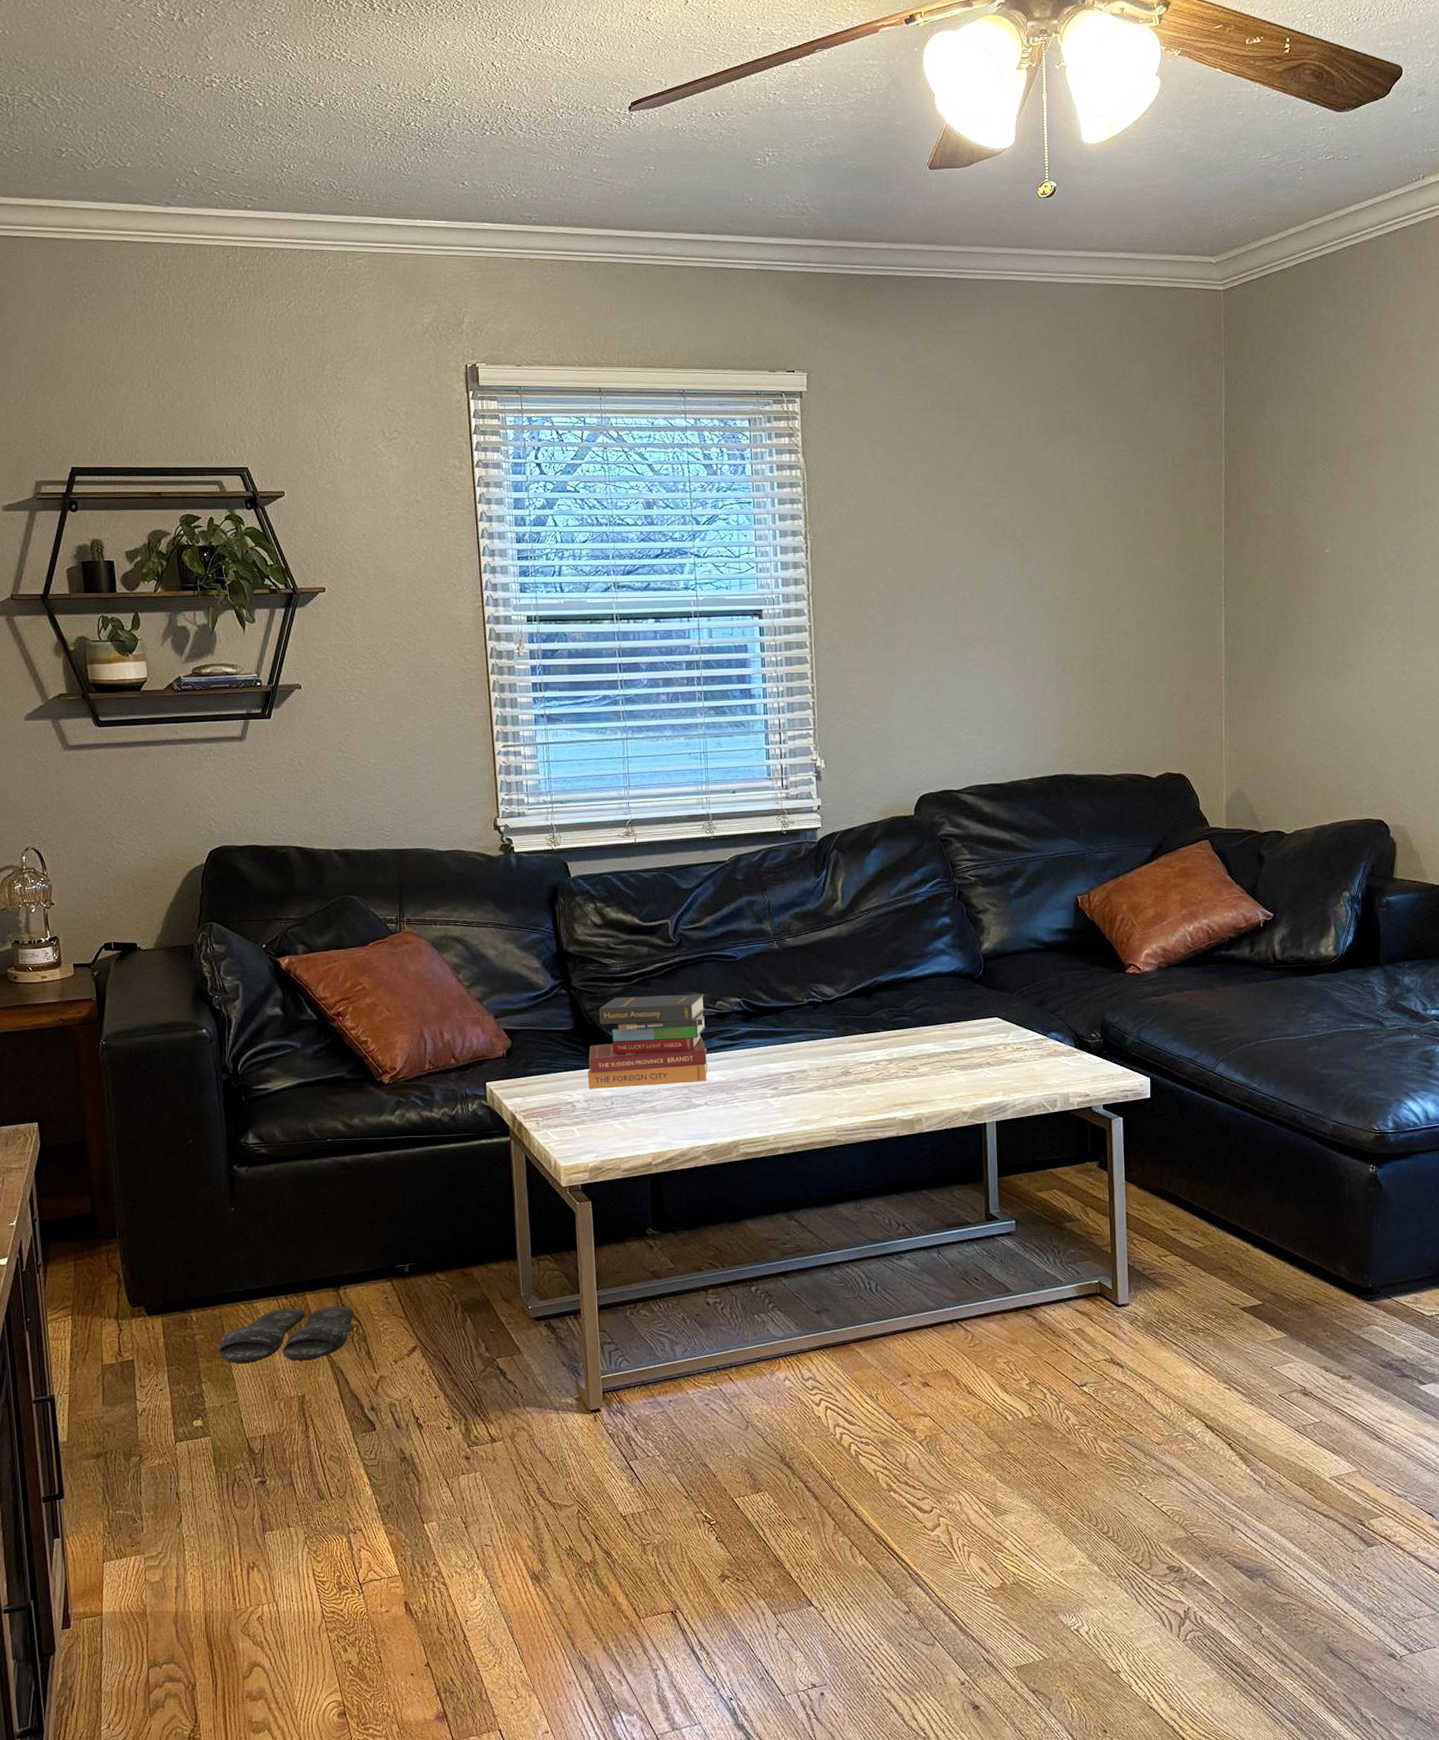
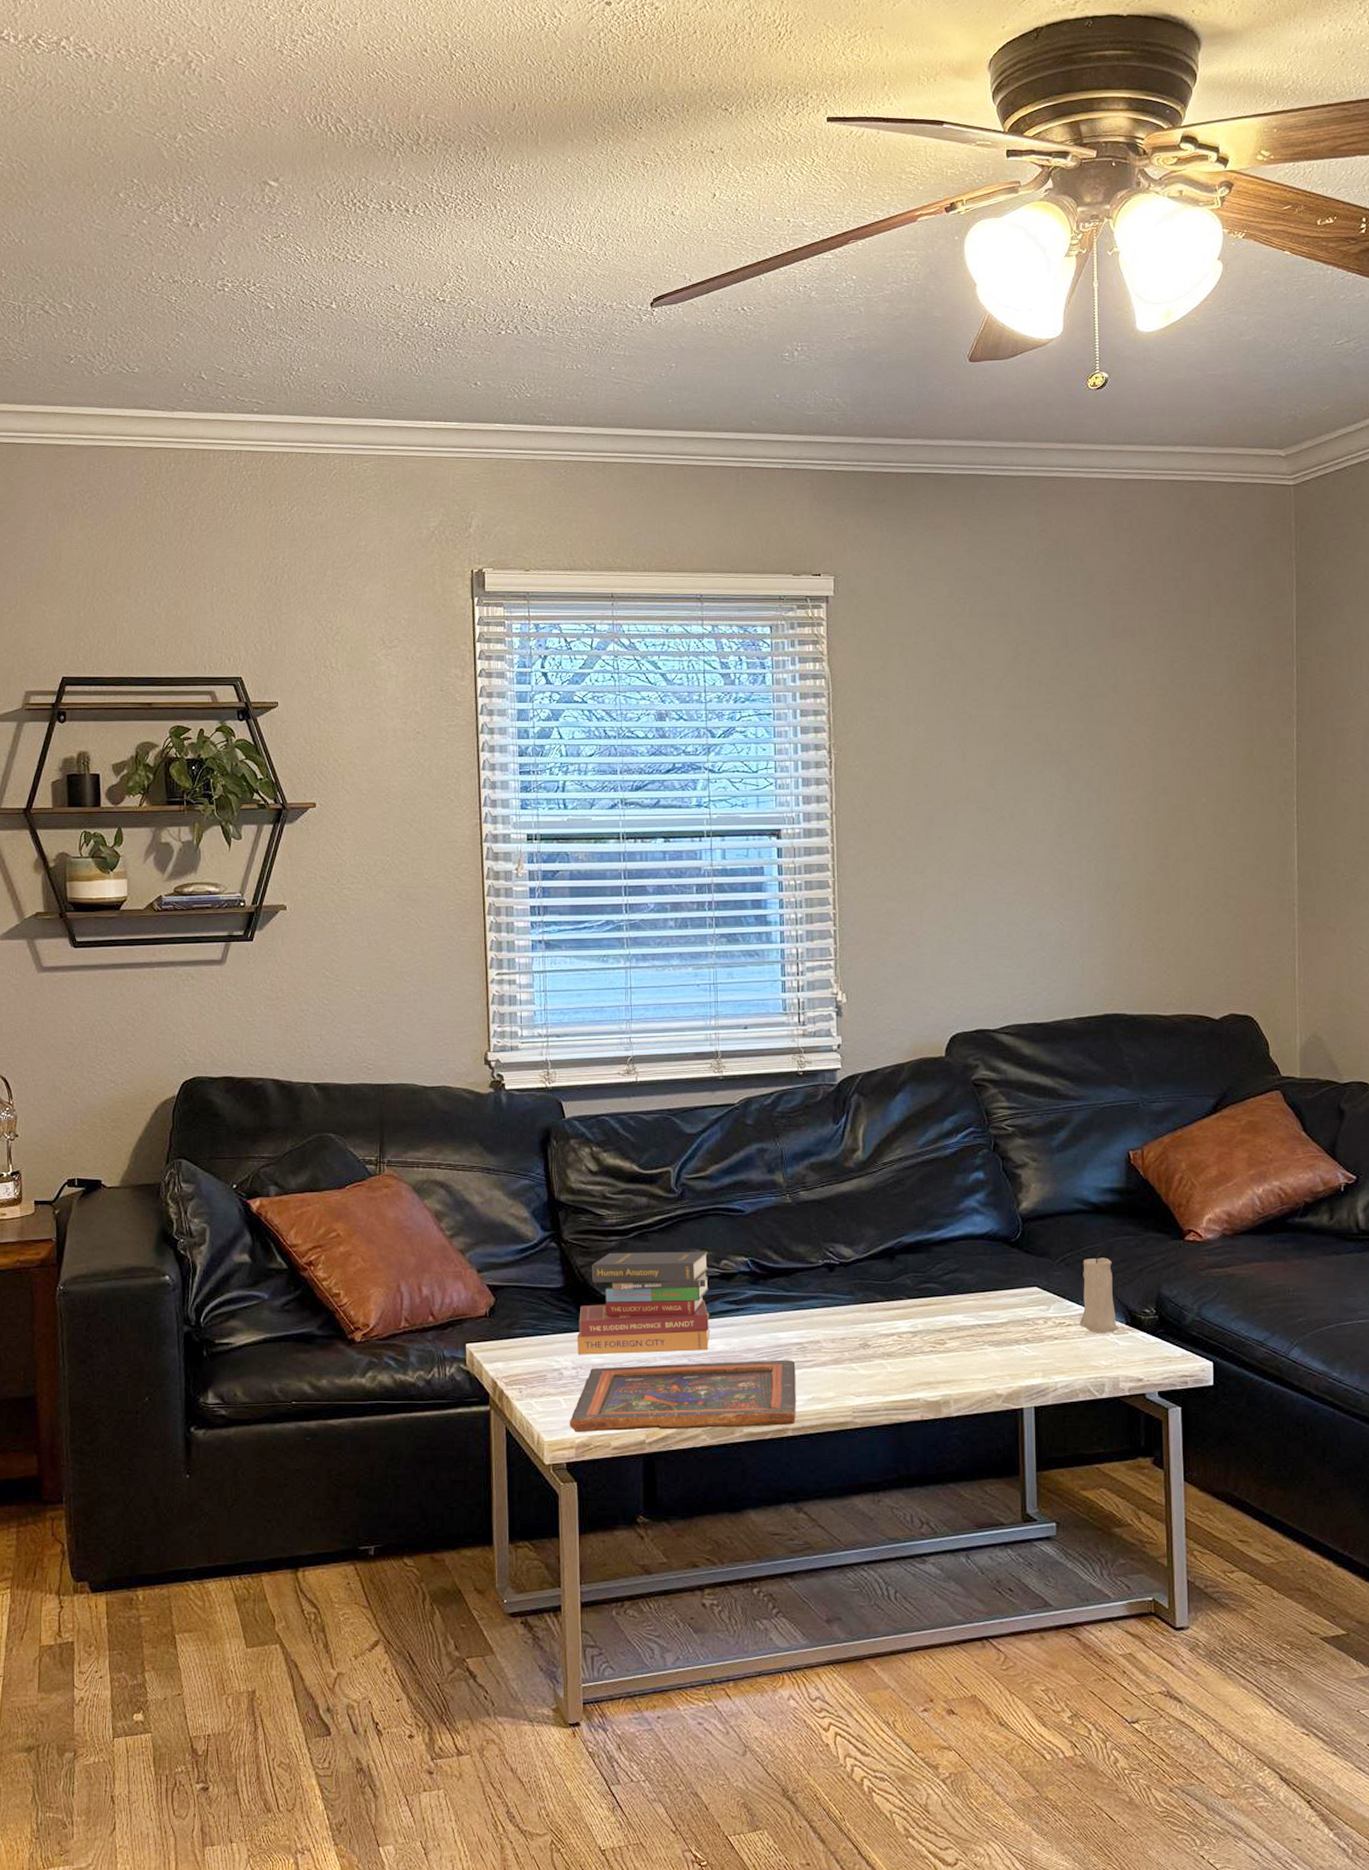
slippers: present [219,1305,356,1364] -> none [166,1590,314,1652]
painted panel: none [582,1087,787,1158] -> present [569,1359,797,1433]
candle: none [1034,985,1068,1056] -> present [1079,1251,1118,1334]

